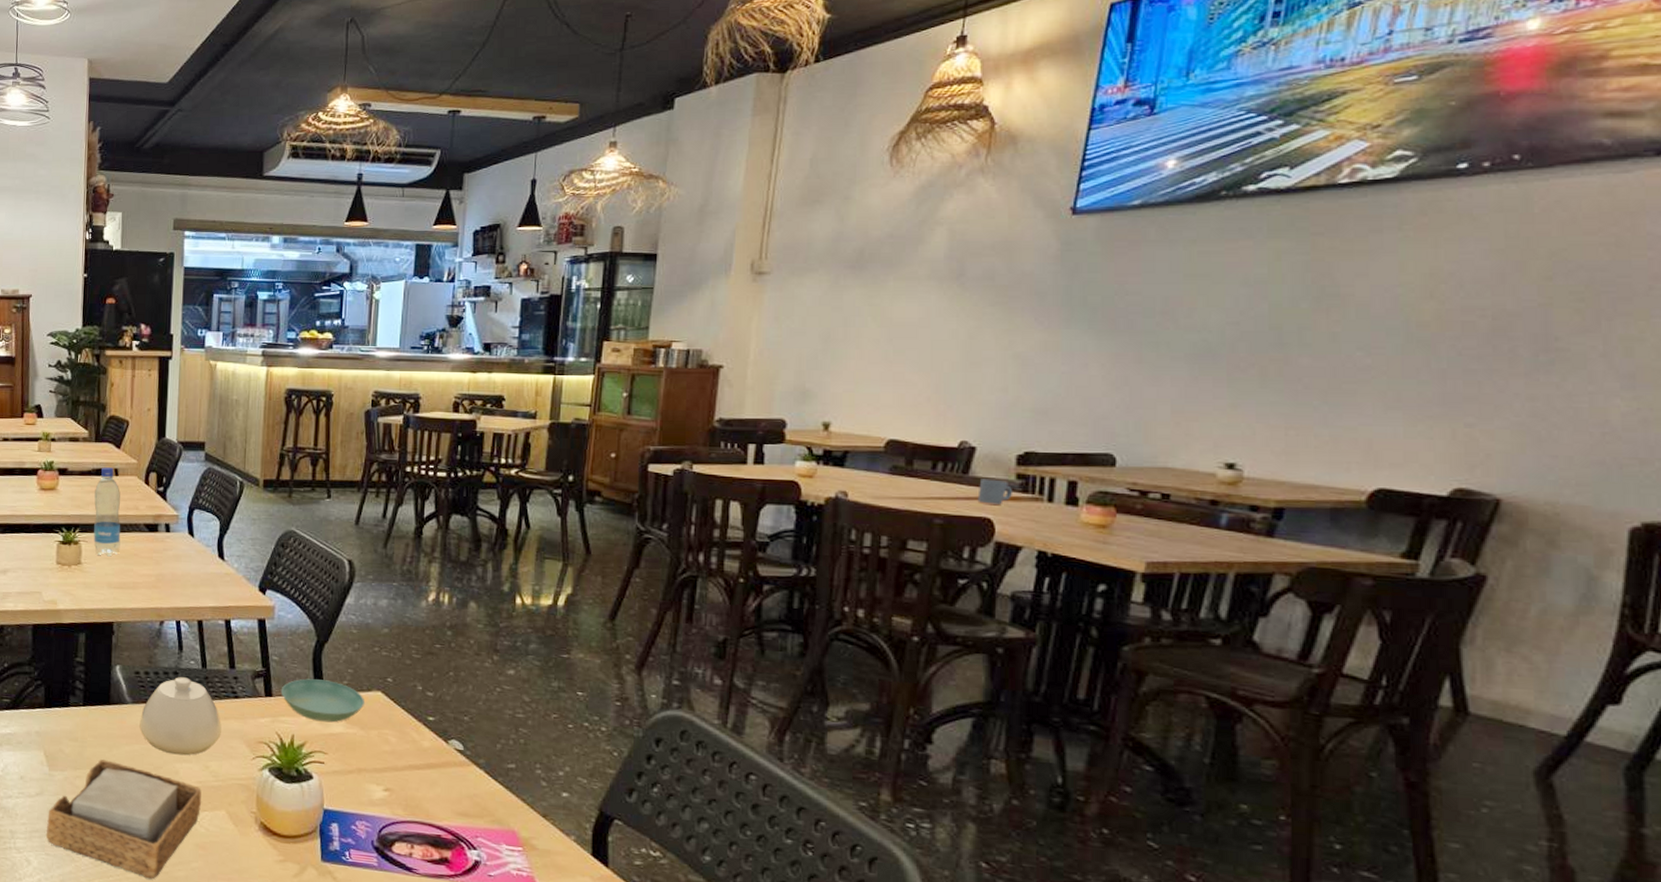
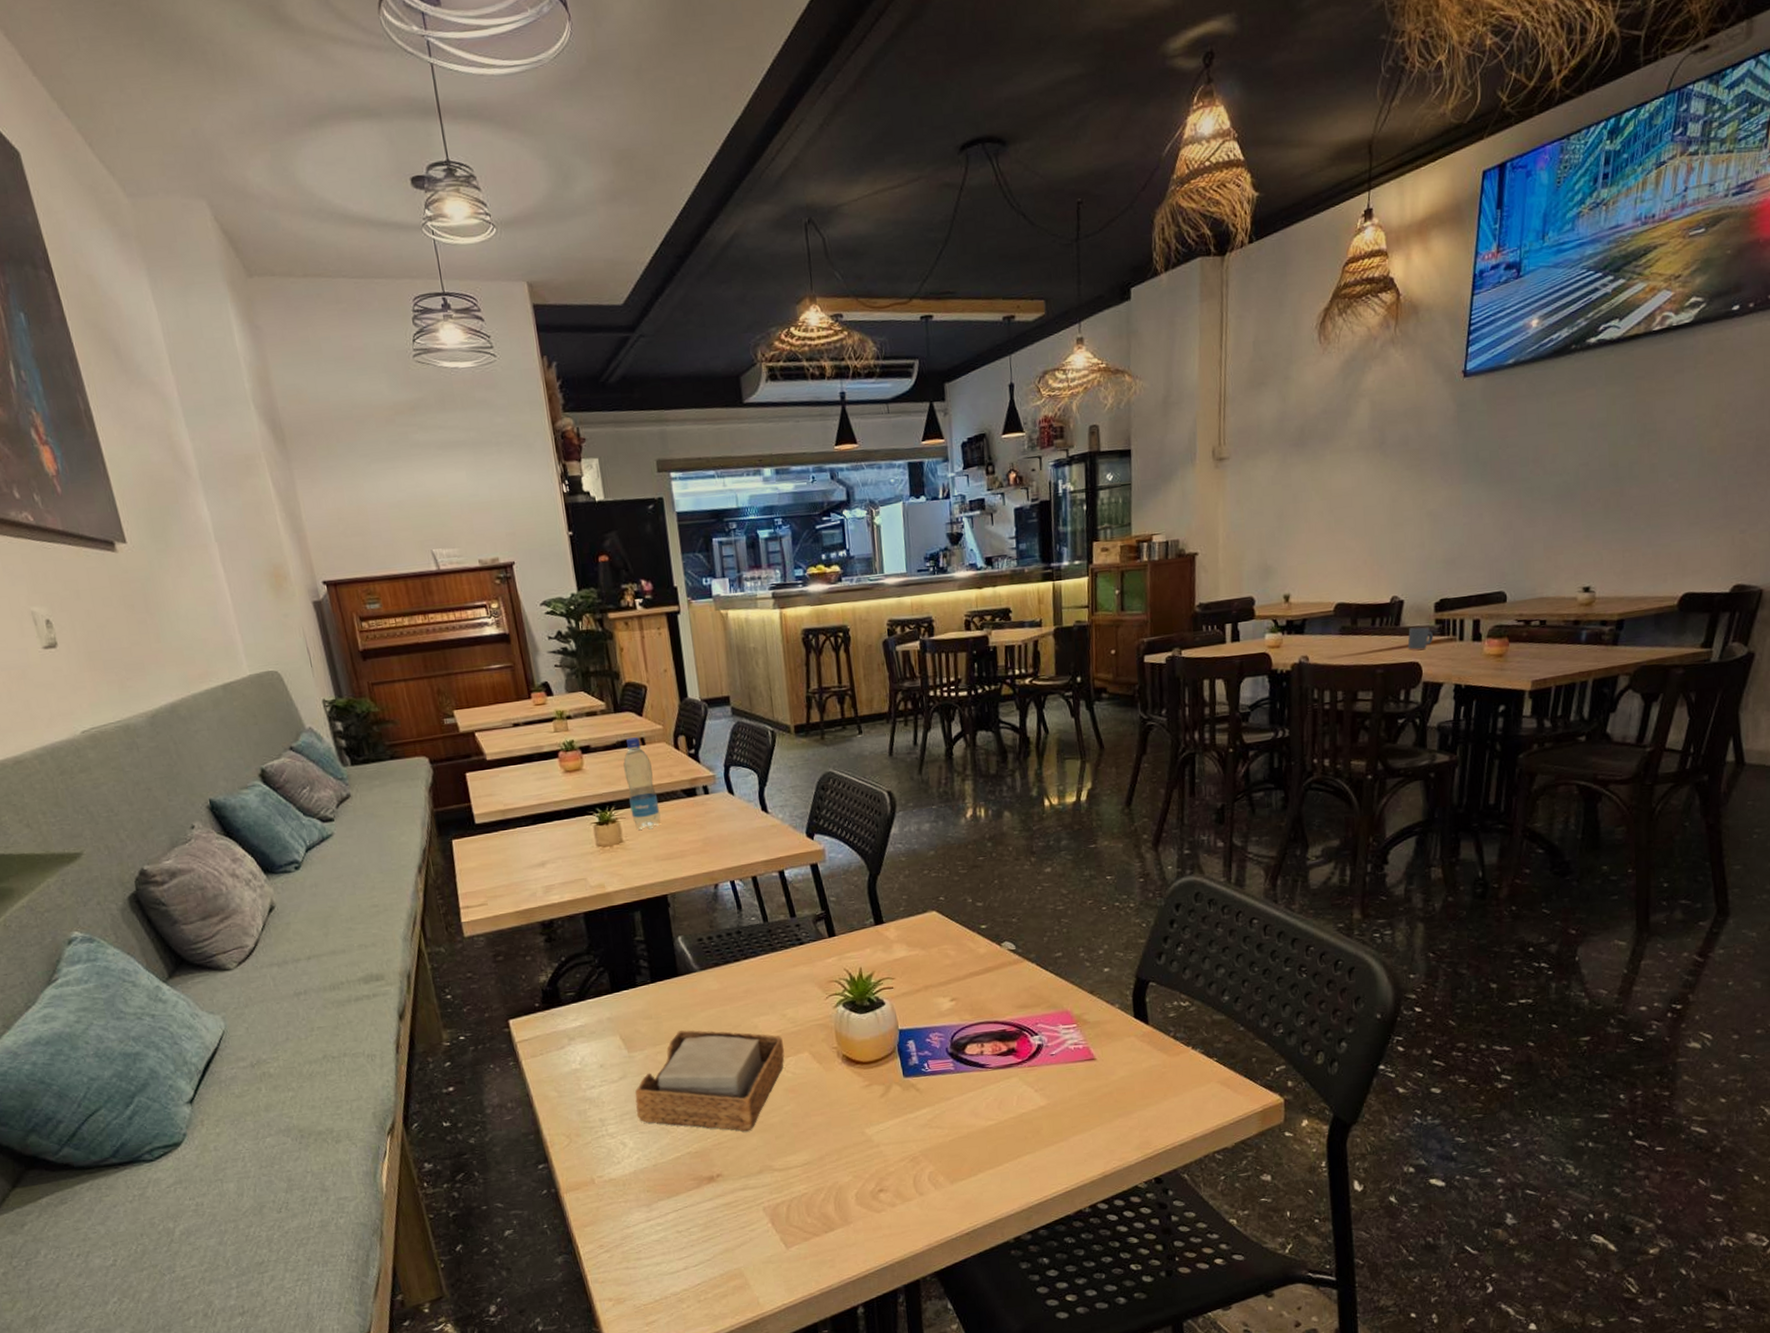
sugar bowl: present [139,677,222,756] -> none [710,934,793,1011]
saucer: present [281,678,364,723] -> none [842,910,922,951]

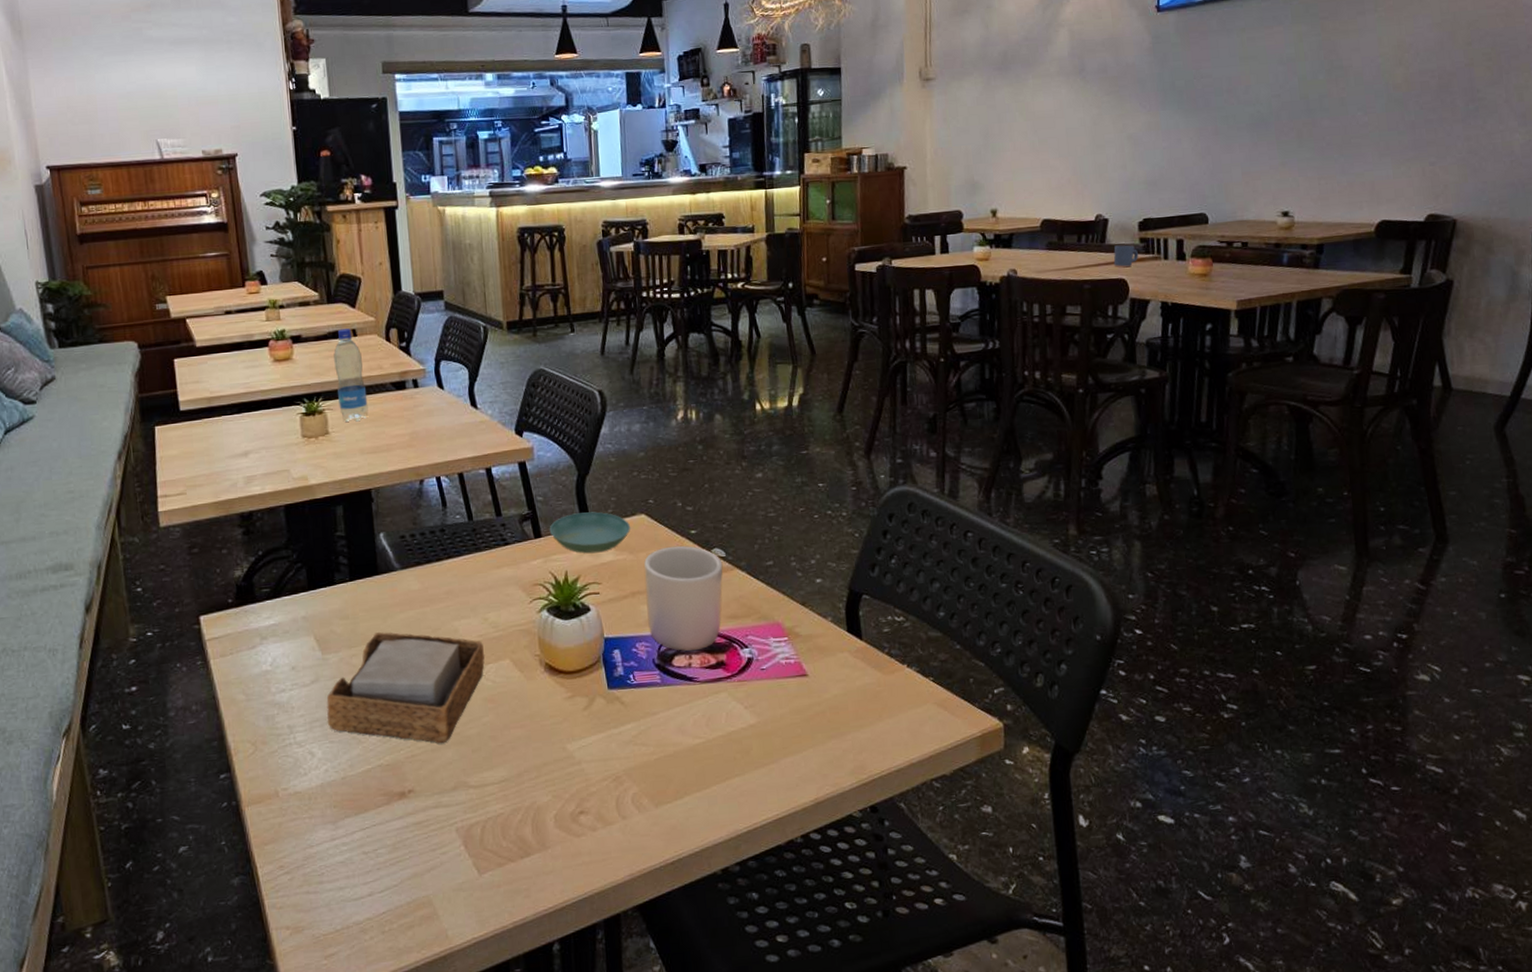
saucer: none [842,910,922,951] -> present [549,511,630,554]
mug: none [936,940,1013,1040] -> present [644,545,723,651]

